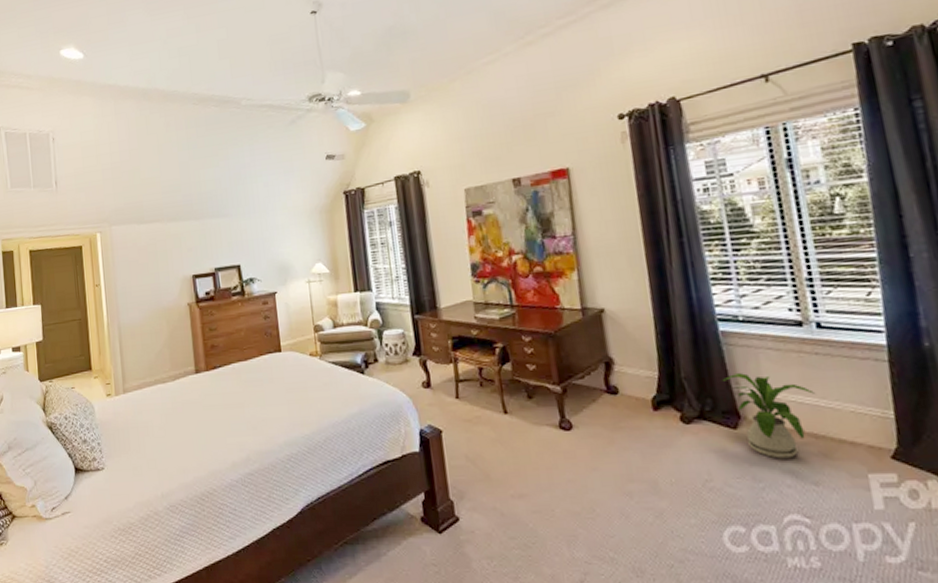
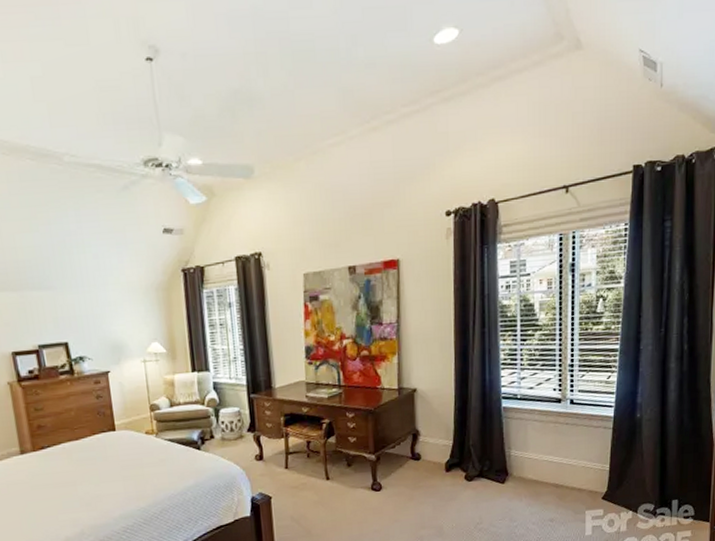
house plant: present [722,373,815,459] -> none [499,440,561,504]

